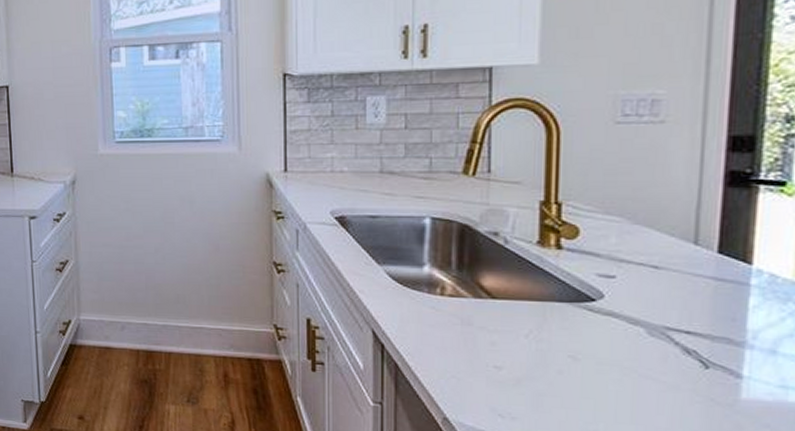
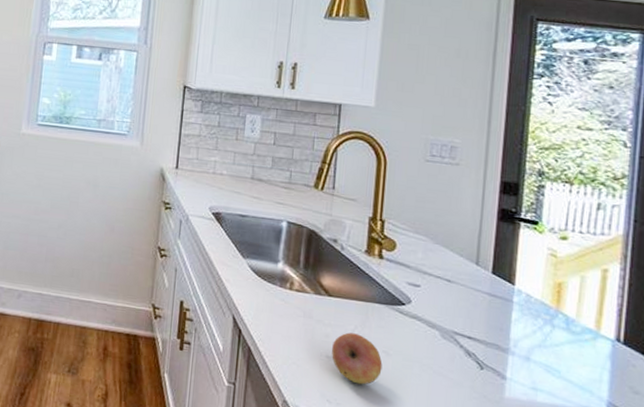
fruit: none [501,338,569,396] -> present [331,332,383,385]

